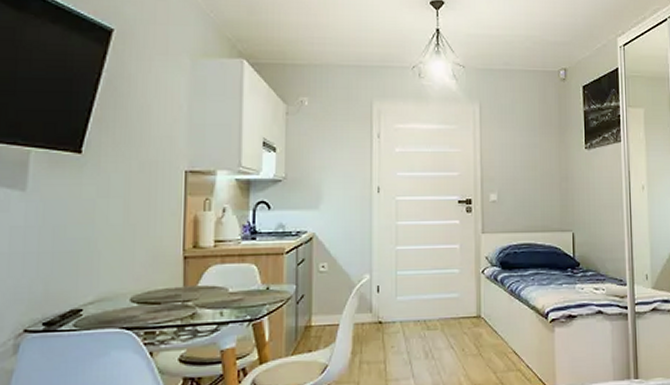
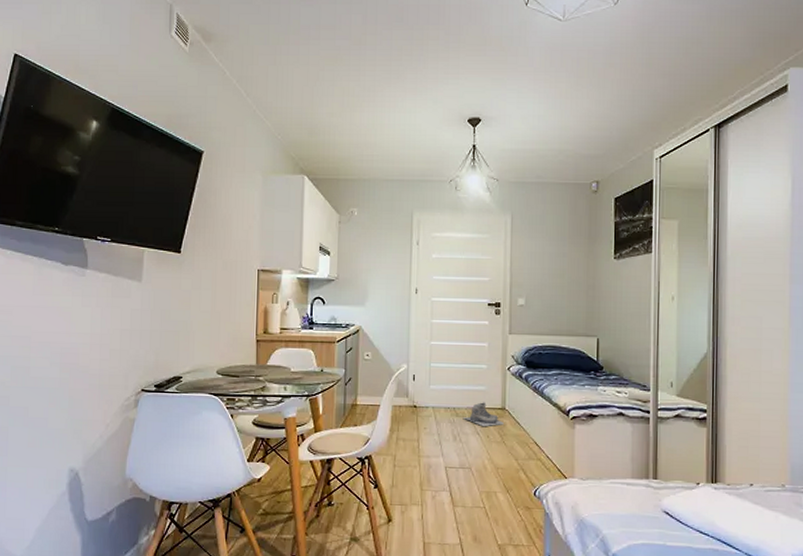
boots: none [434,311,480,340] -> present [462,402,504,427]

